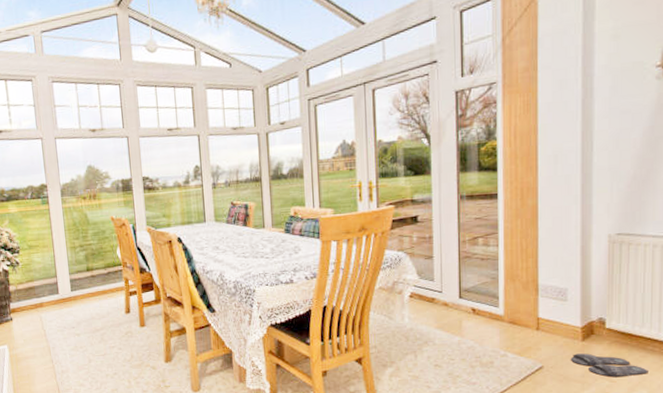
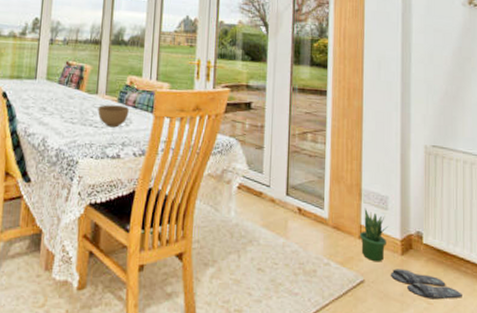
bowl: none [267,235,296,257] -> present [98,104,129,128]
planter: none [538,301,567,350] -> present [360,208,388,262]

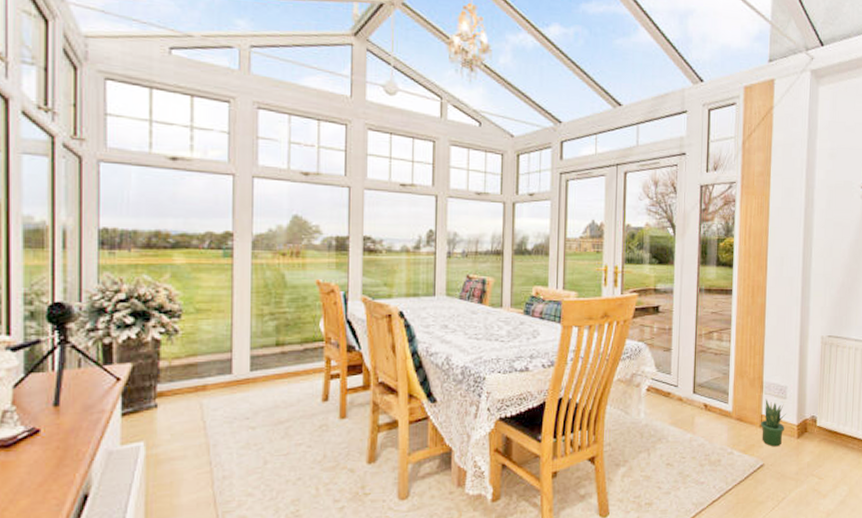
bowl: present [98,104,129,128] -> none [503,318,536,341]
slippers: present [391,269,462,300] -> none [788,451,849,475]

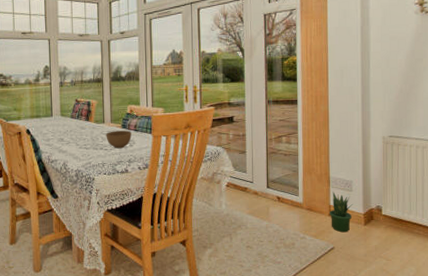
bowl: none [503,318,536,341] -> present [106,130,132,149]

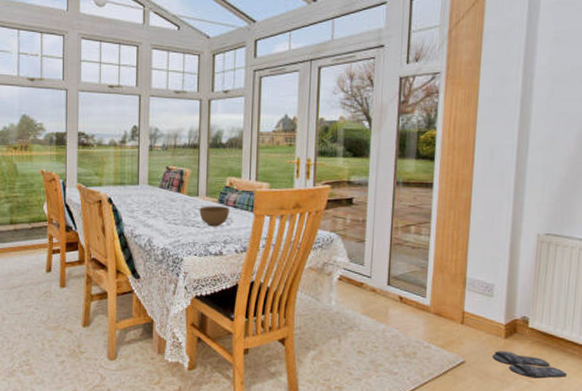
planter: present [330,191,352,233] -> none [462,295,492,345]
slippers: none [356,236,415,257] -> present [493,351,567,379]

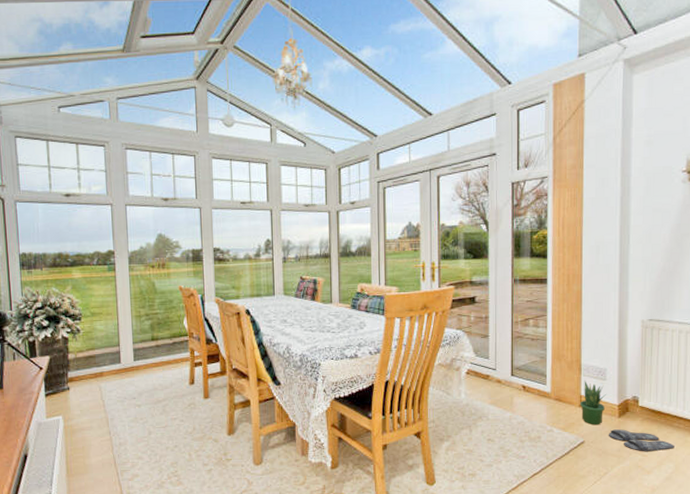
bowl: present [199,206,229,227] -> none [333,311,362,332]
planter: none [462,295,492,345] -> present [580,380,606,425]

